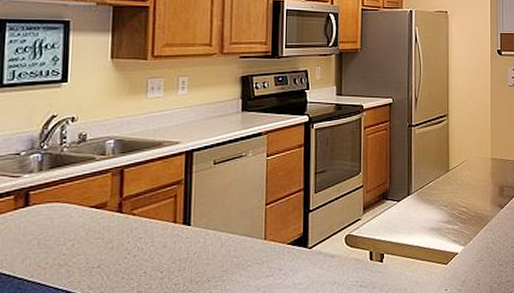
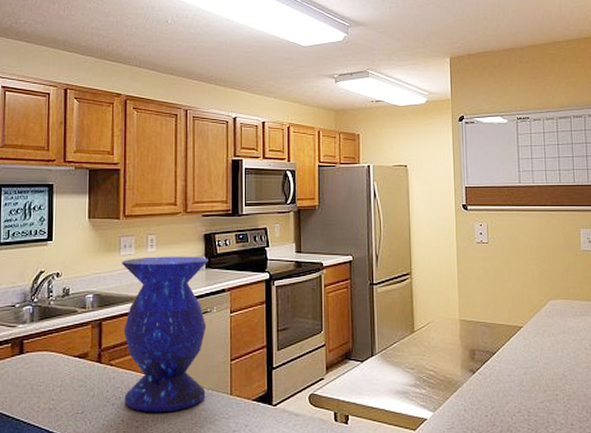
vase: none [148,99,245,262] -> present [122,256,208,413]

